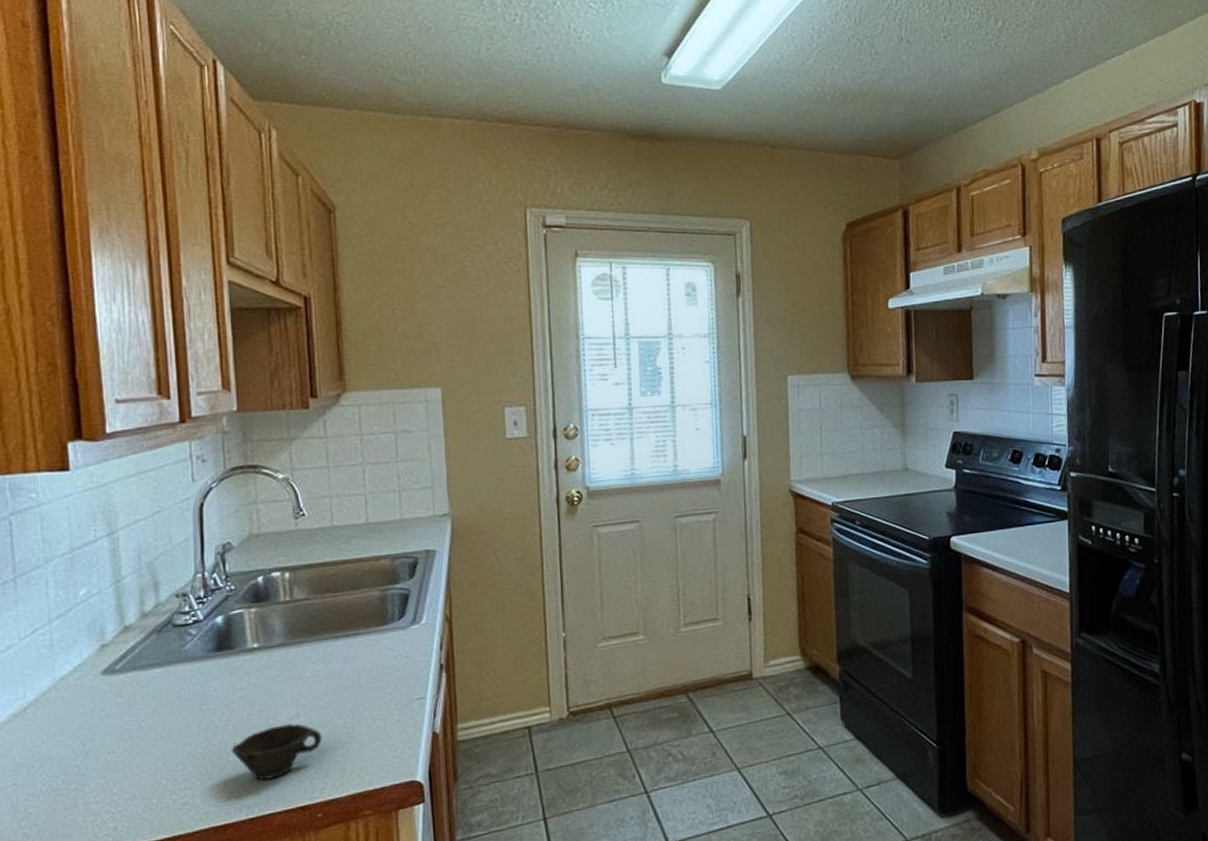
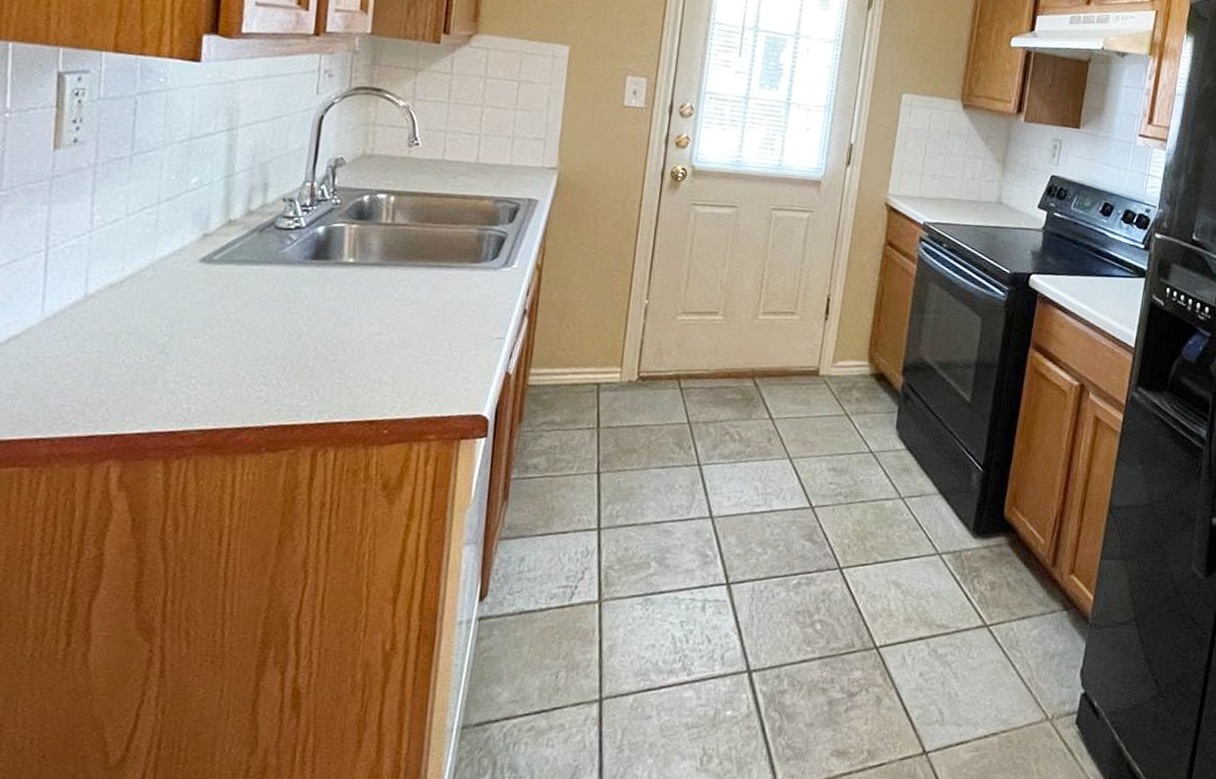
cup: present [231,724,322,780] -> none [311,340,400,389]

